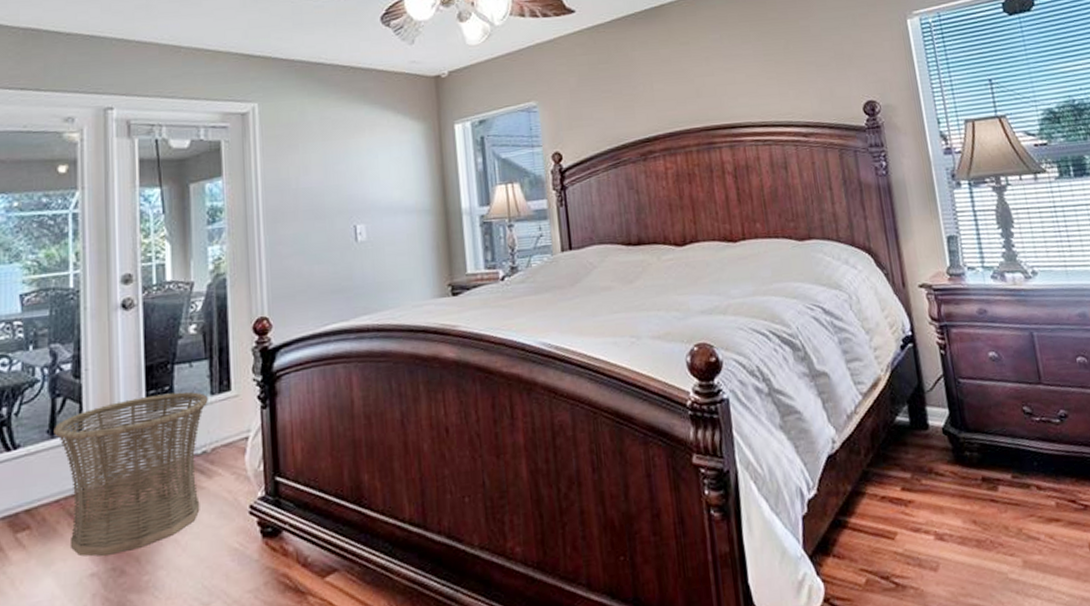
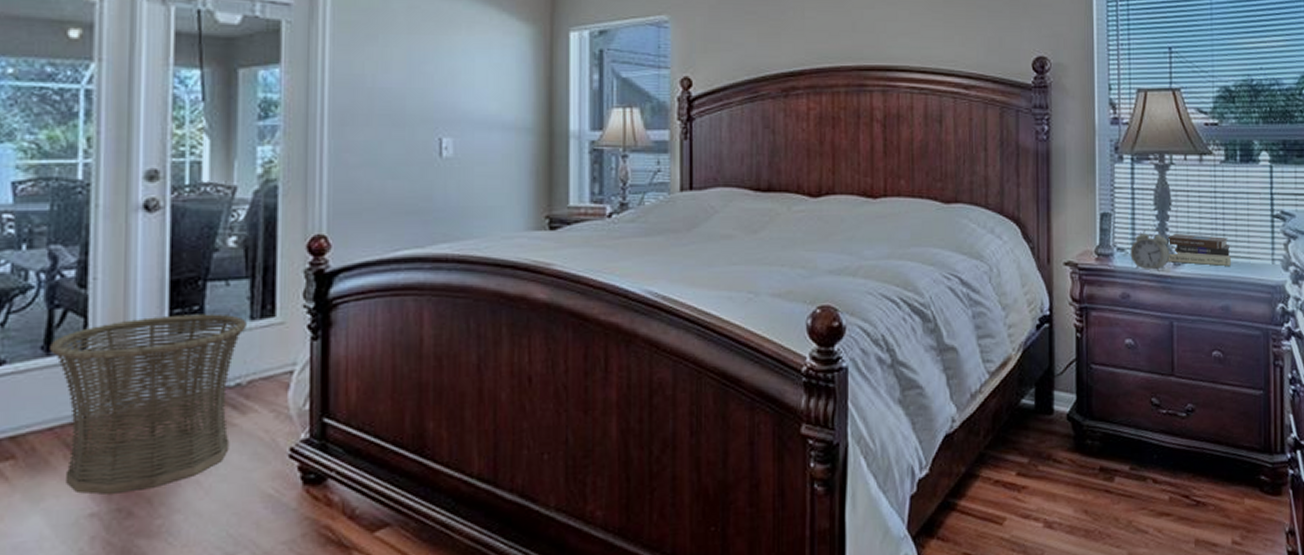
alarm clock: none [980,245,1020,287] -> present [1130,227,1170,273]
books: none [1015,248,1081,277] -> present [1167,233,1231,267]

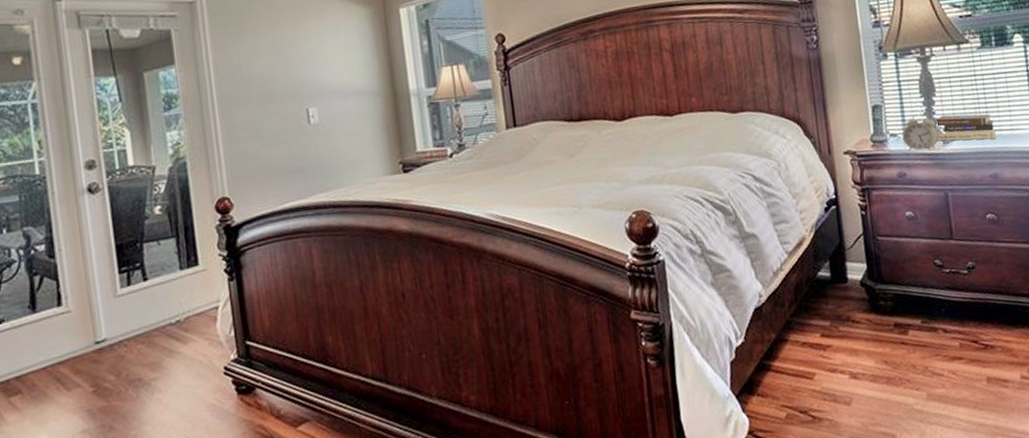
basket: present [50,313,247,494] -> none [34,267,178,416]

